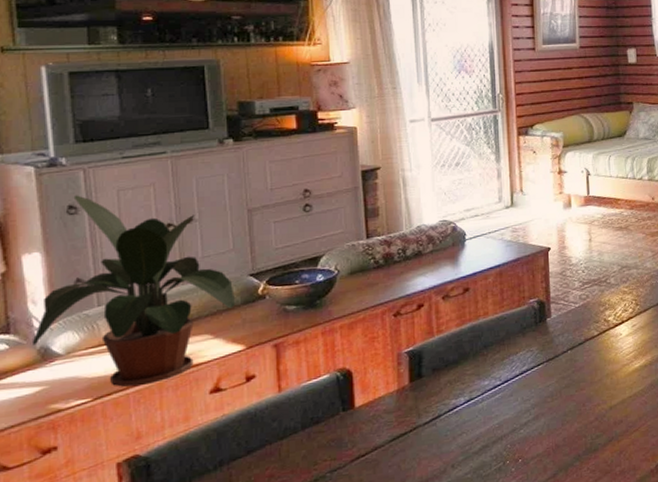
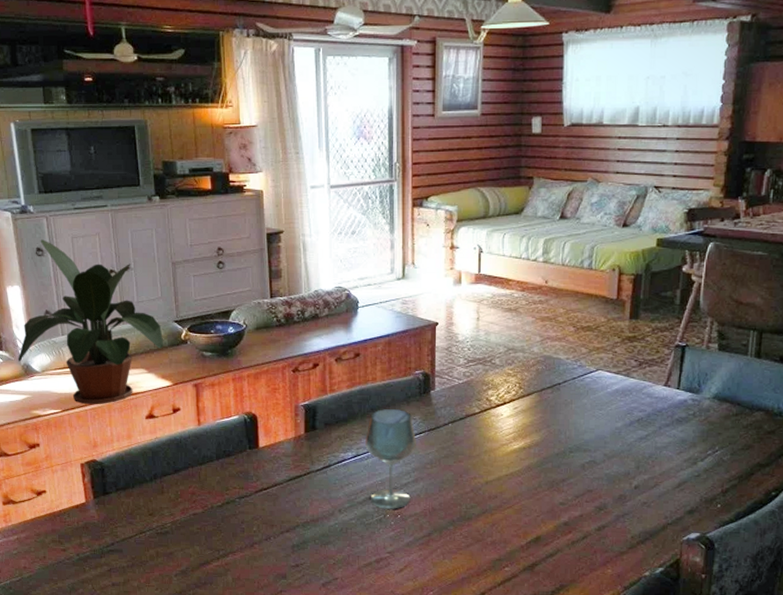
wine glass: none [479,342,535,455] -> present [365,408,416,509]

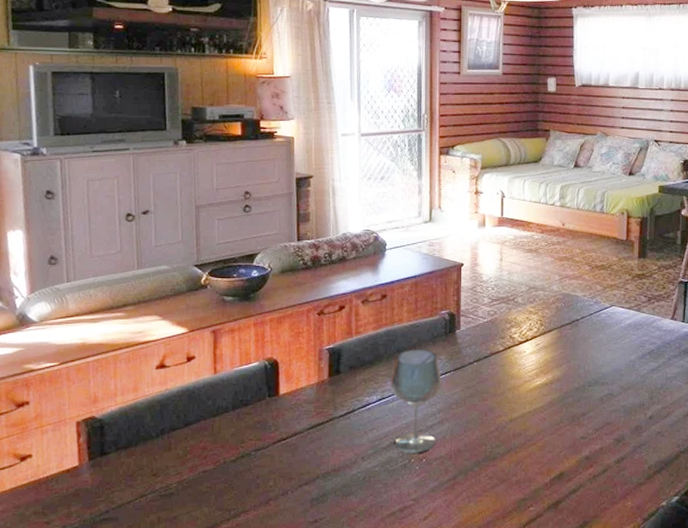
potted plant: present [17,239,163,405] -> none [12,182,181,356]

